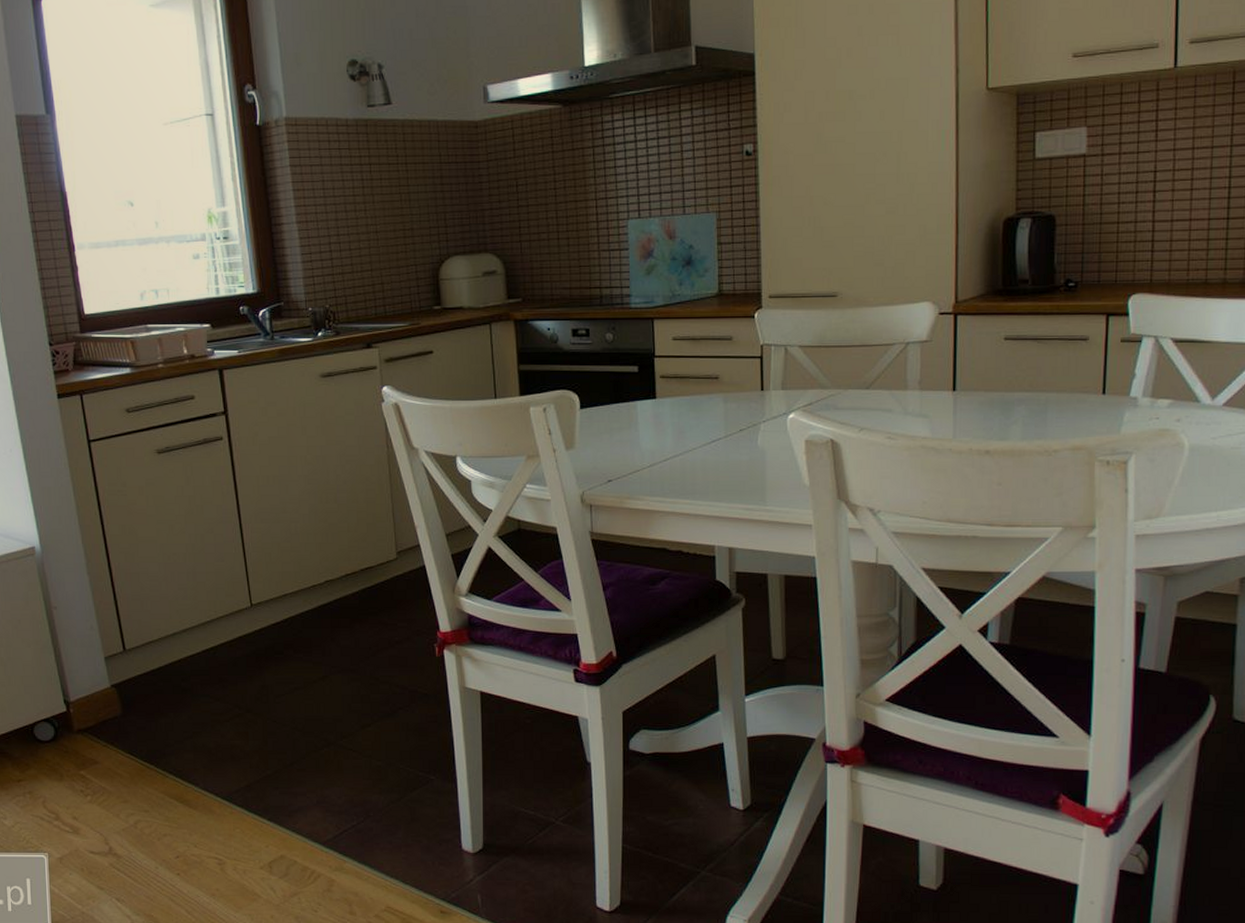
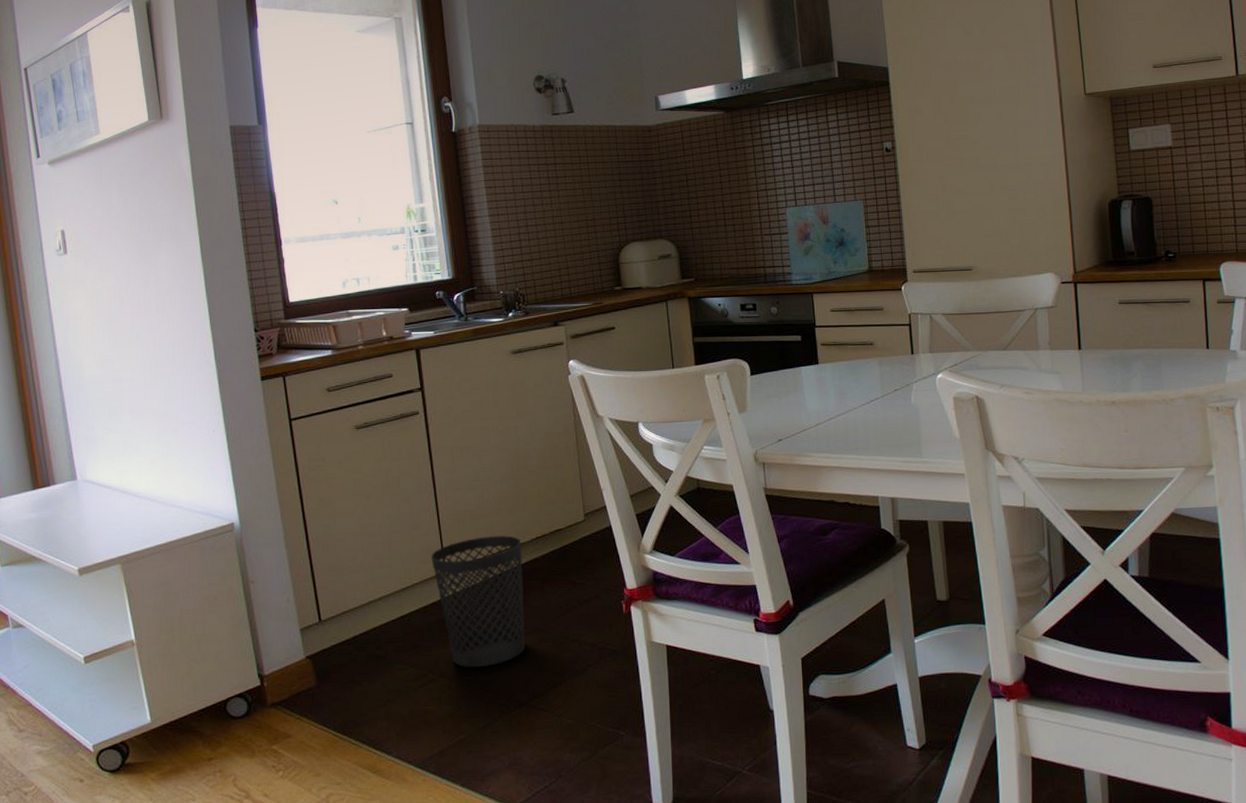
wastebasket: none [236,570,334,705] -> present [430,535,526,668]

